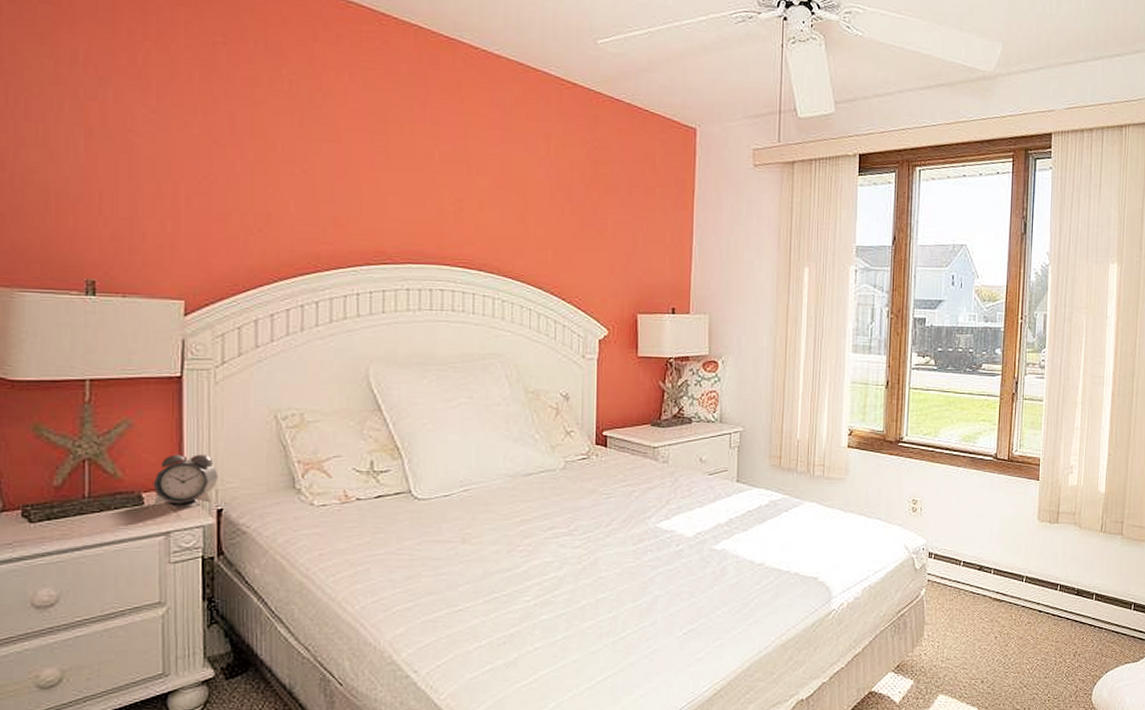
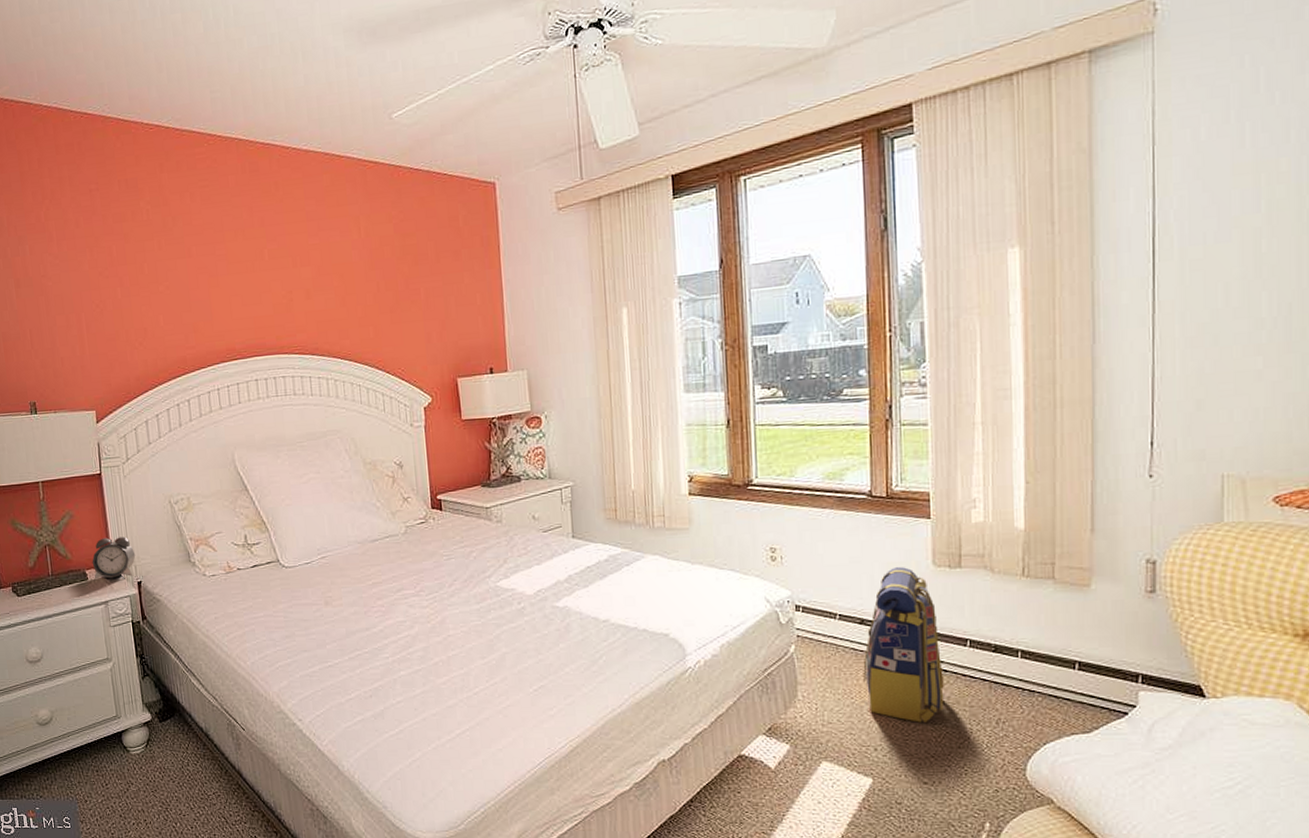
backpack: none [978,521,1039,657] -> present [863,567,944,722]

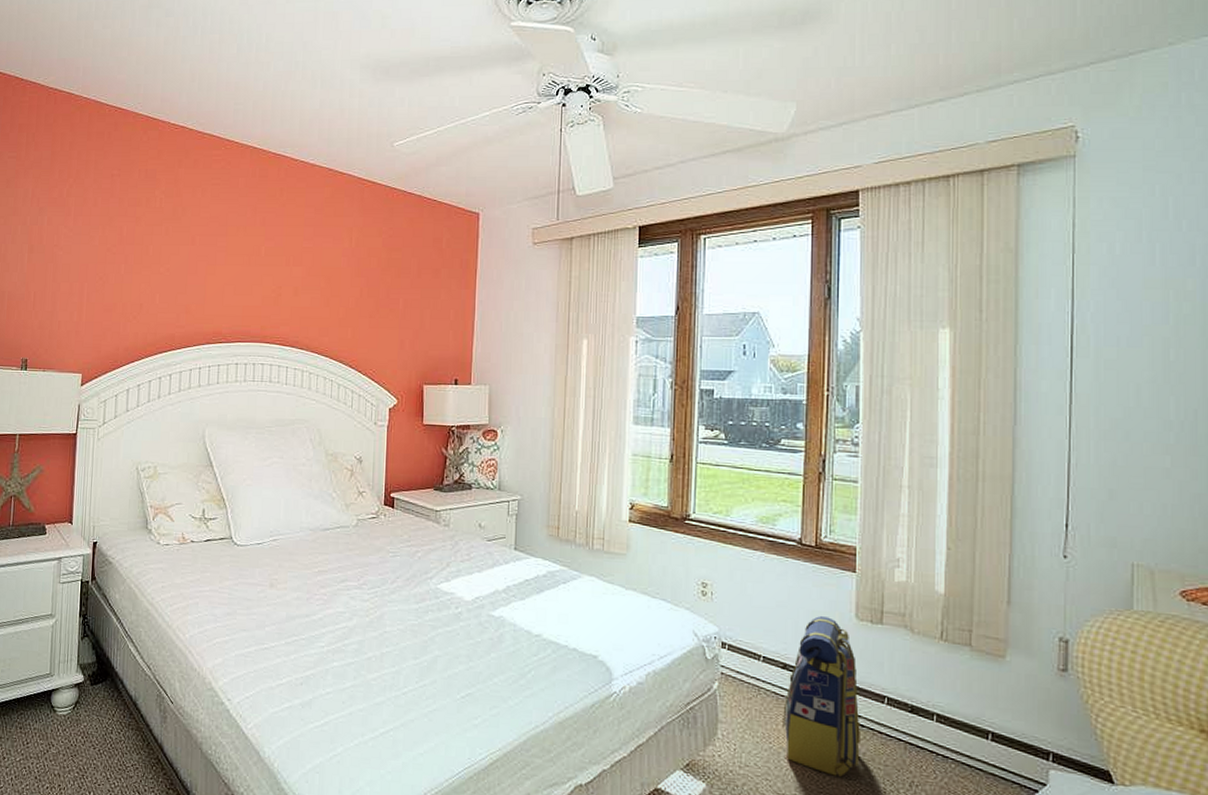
alarm clock: present [92,536,136,579] -> none [52,495,96,536]

